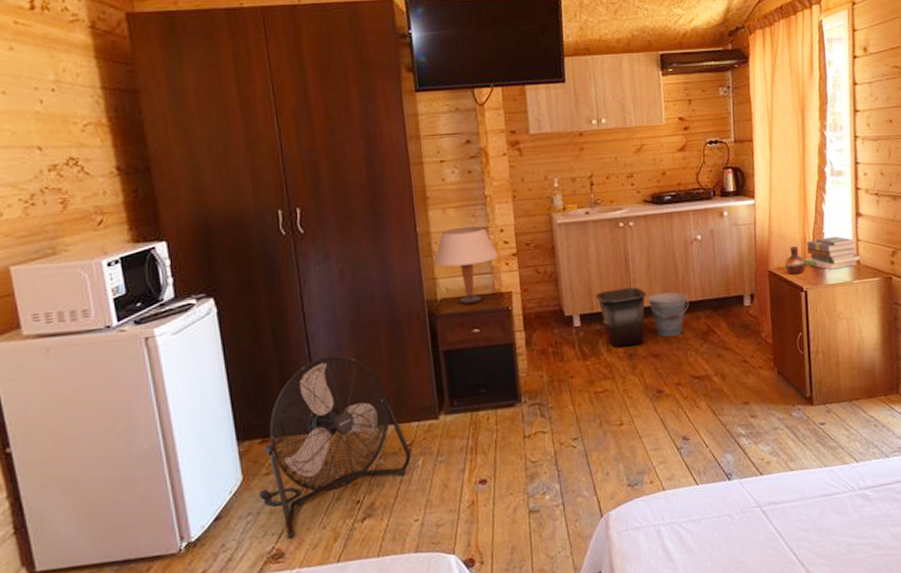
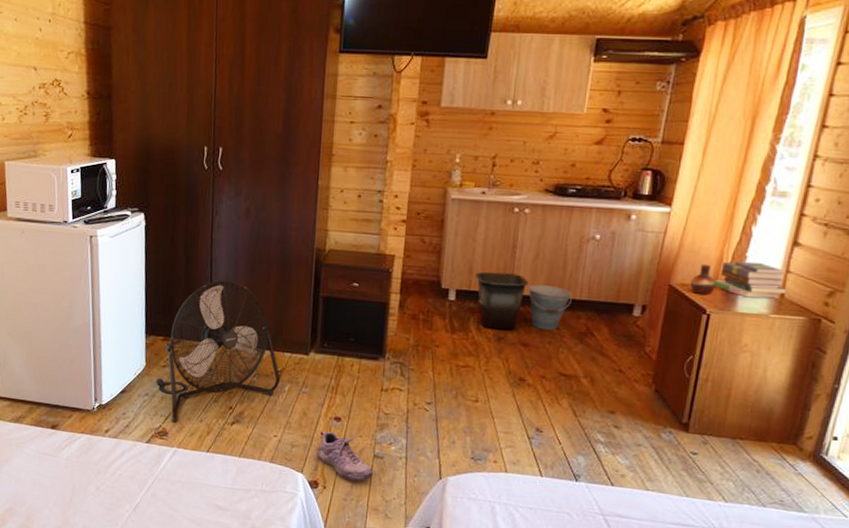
table lamp: present [433,226,499,305] -> none [327,187,389,260]
athletic shoe: none [466,496,532,547] -> present [317,431,374,481]

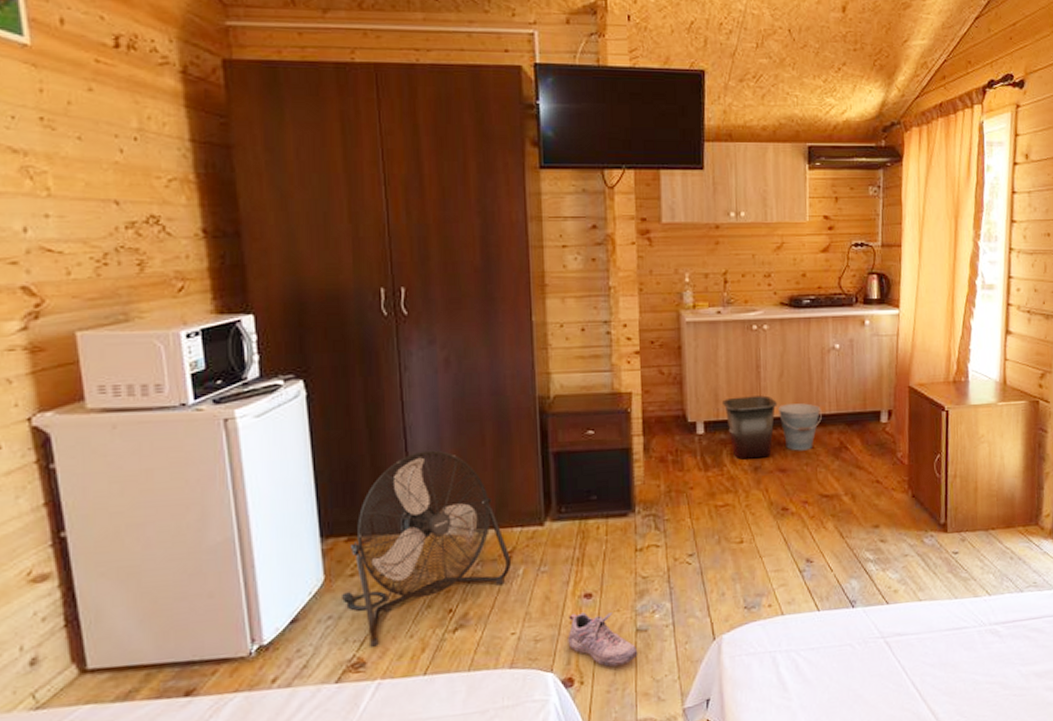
vase: present [690,264,716,296] -> none [927,361,949,393]
books: present [713,261,787,299] -> none [946,353,1008,389]

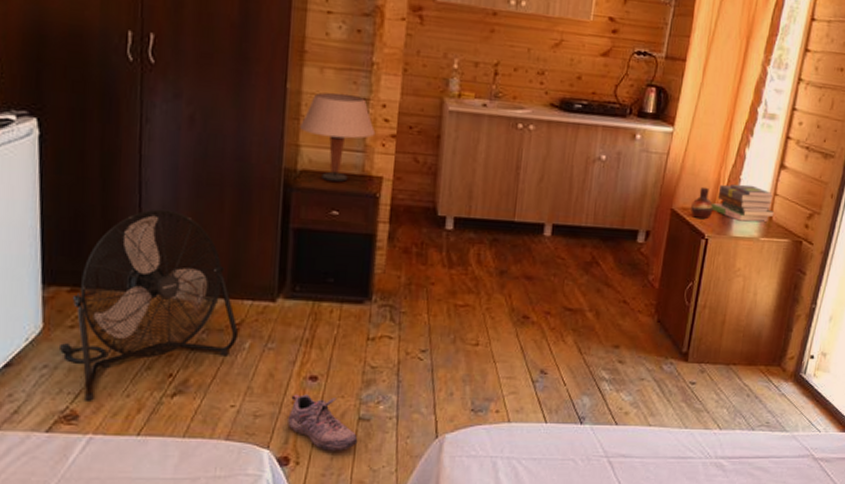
table lamp: none [548,319,620,404] -> present [299,92,376,183]
waste bin: present [721,395,777,460] -> none [475,196,533,263]
bucket: present [778,403,822,451] -> none [533,210,578,261]
vase: none [927,361,949,393] -> present [691,186,714,220]
books: none [946,353,1008,389] -> present [711,184,775,222]

